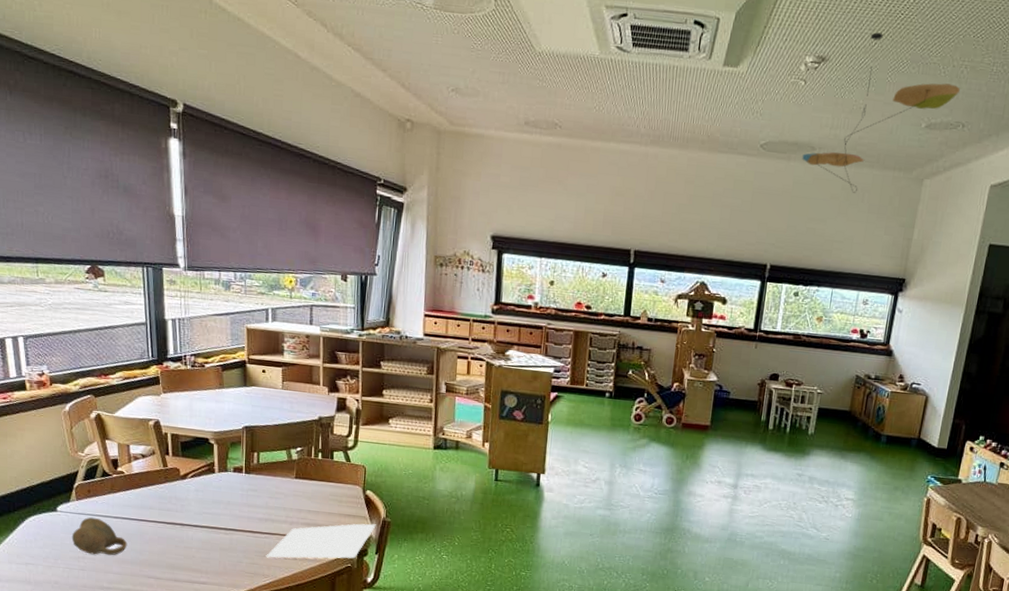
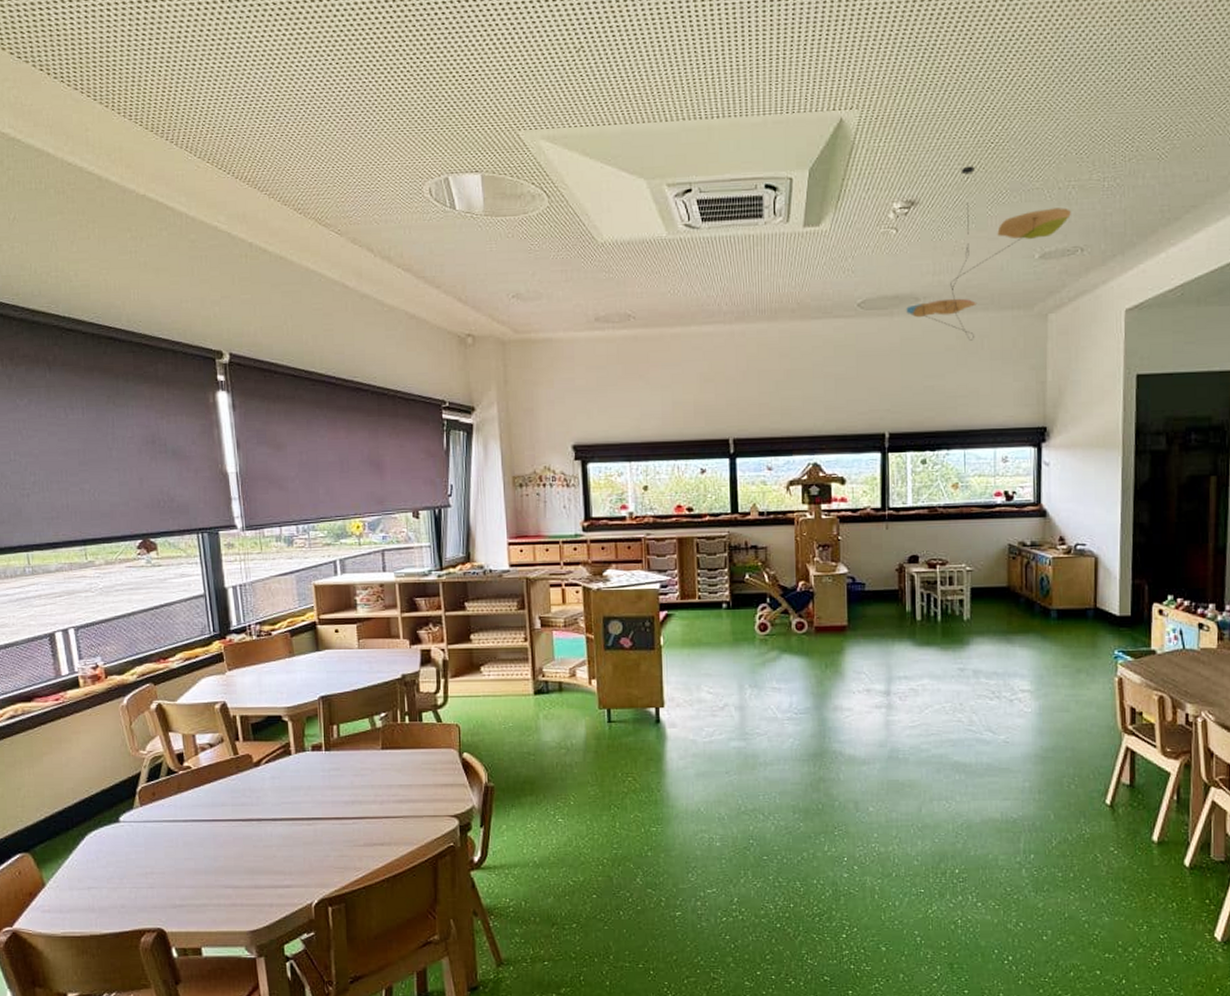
cup: present [71,517,128,556] -> none [137,824,200,868]
paper sheet: present [266,523,376,559] -> none [356,791,478,847]

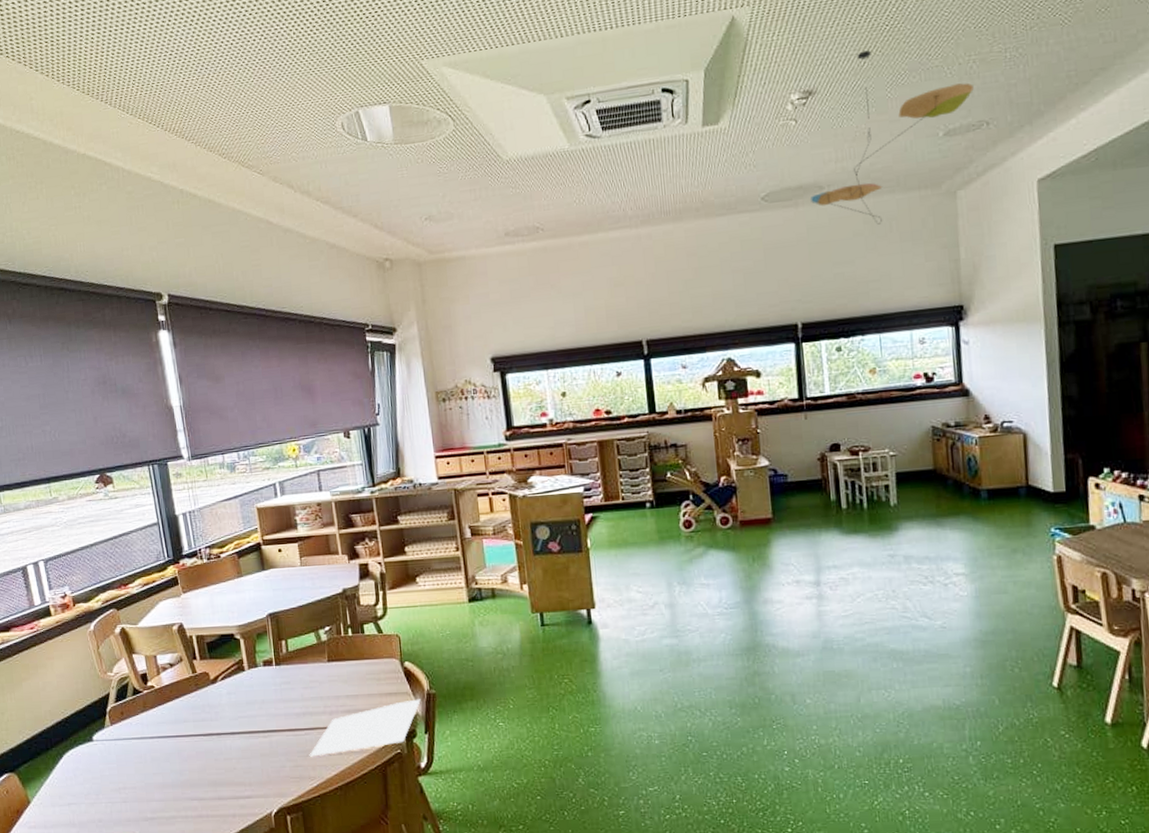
paper sheet: none [356,791,478,847] -> present [309,699,421,757]

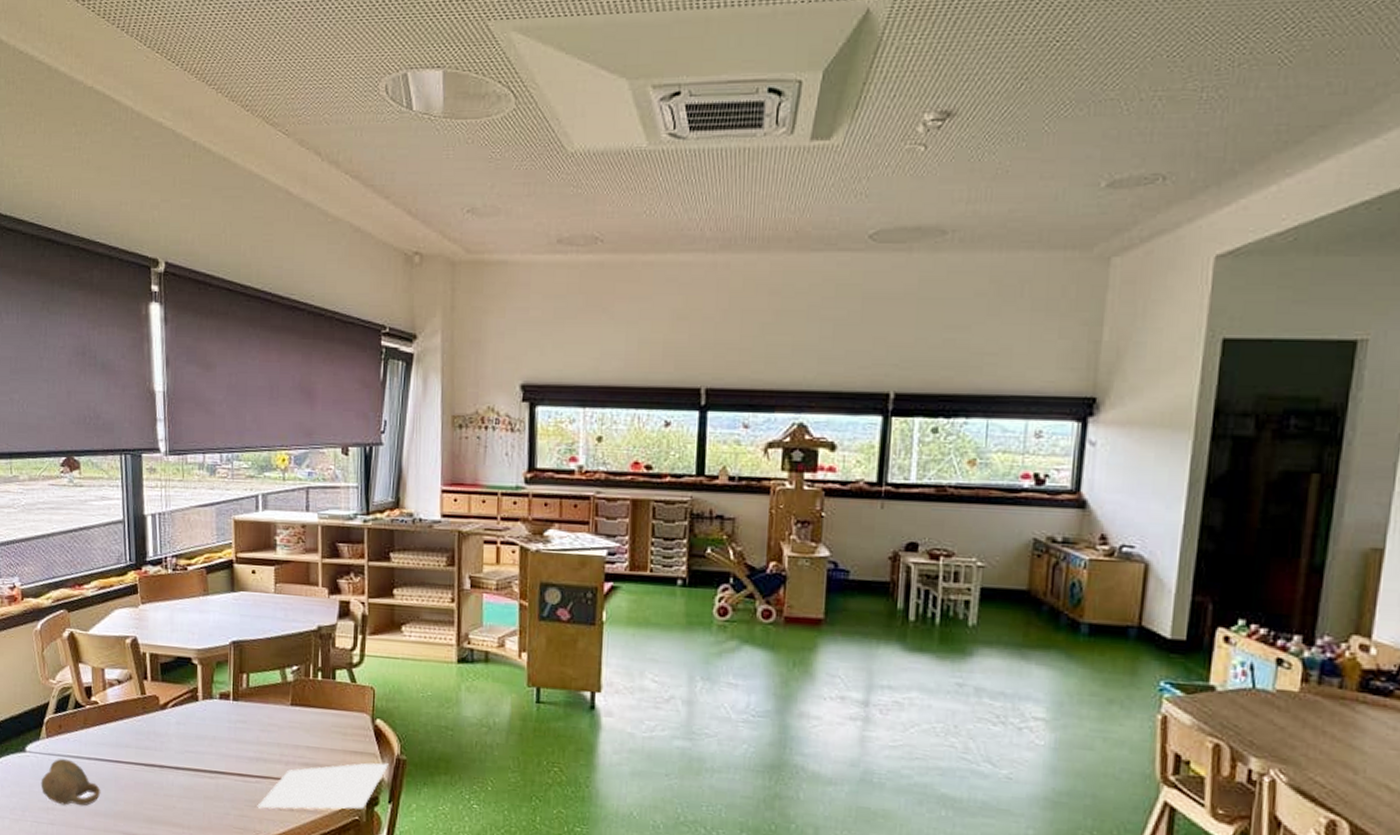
cup: none [110,741,167,783] -> present [40,758,101,806]
ceiling mobile: present [811,50,974,225] -> none [929,70,1154,286]

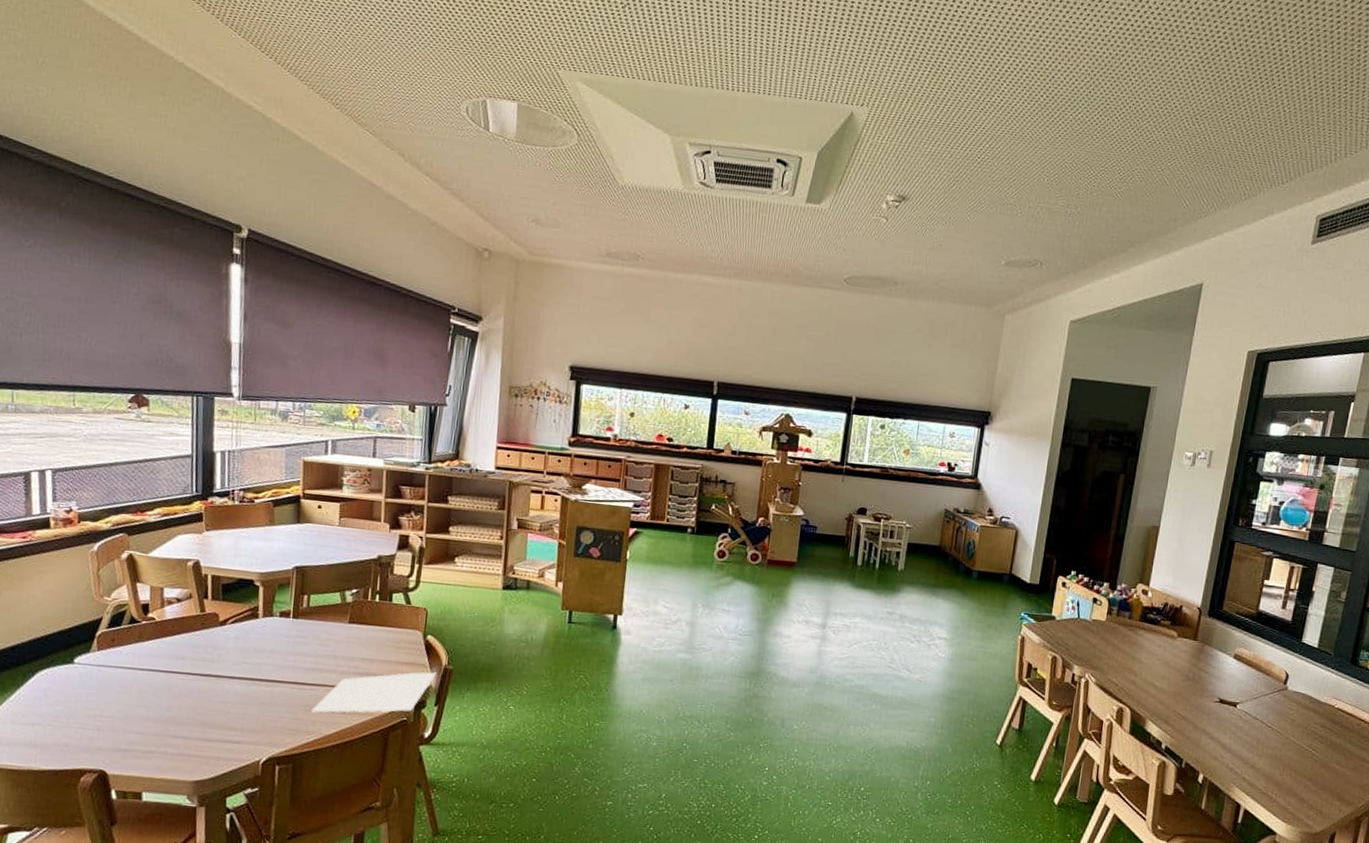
cup: present [40,758,101,806] -> none [88,669,153,713]

